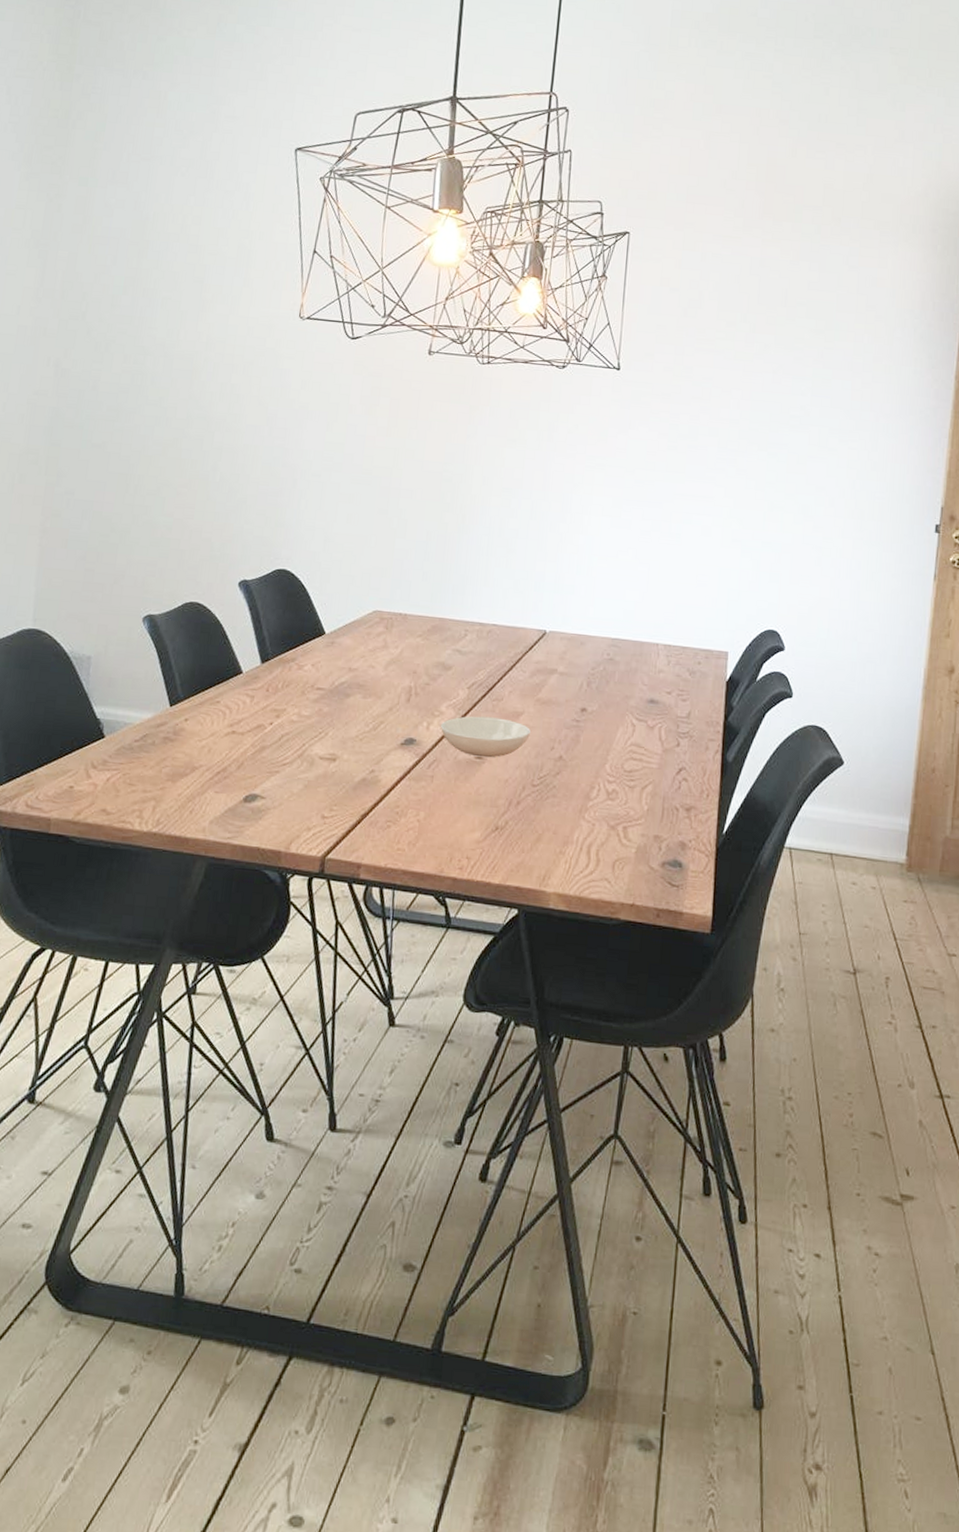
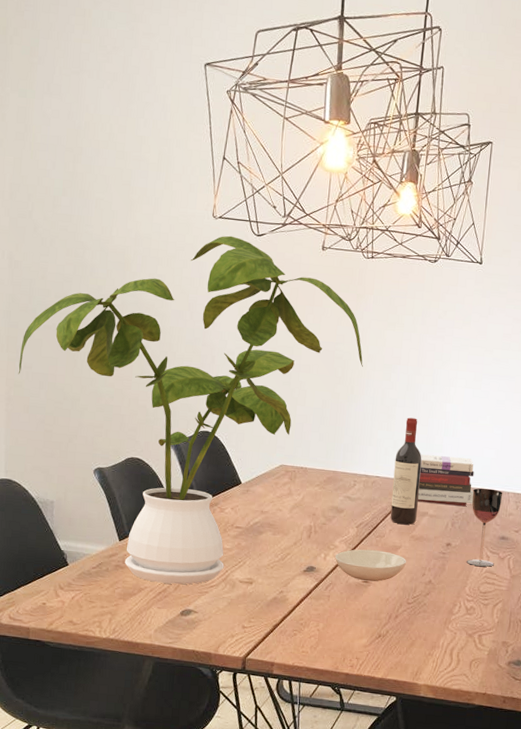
house plant: none [57,339,477,762] -> present [18,235,363,585]
wine bottle: none [510,552,550,685] -> present [390,417,422,525]
books: none [545,597,615,662] -> present [418,454,474,507]
wineglass: none [607,638,651,738] -> present [467,488,503,567]

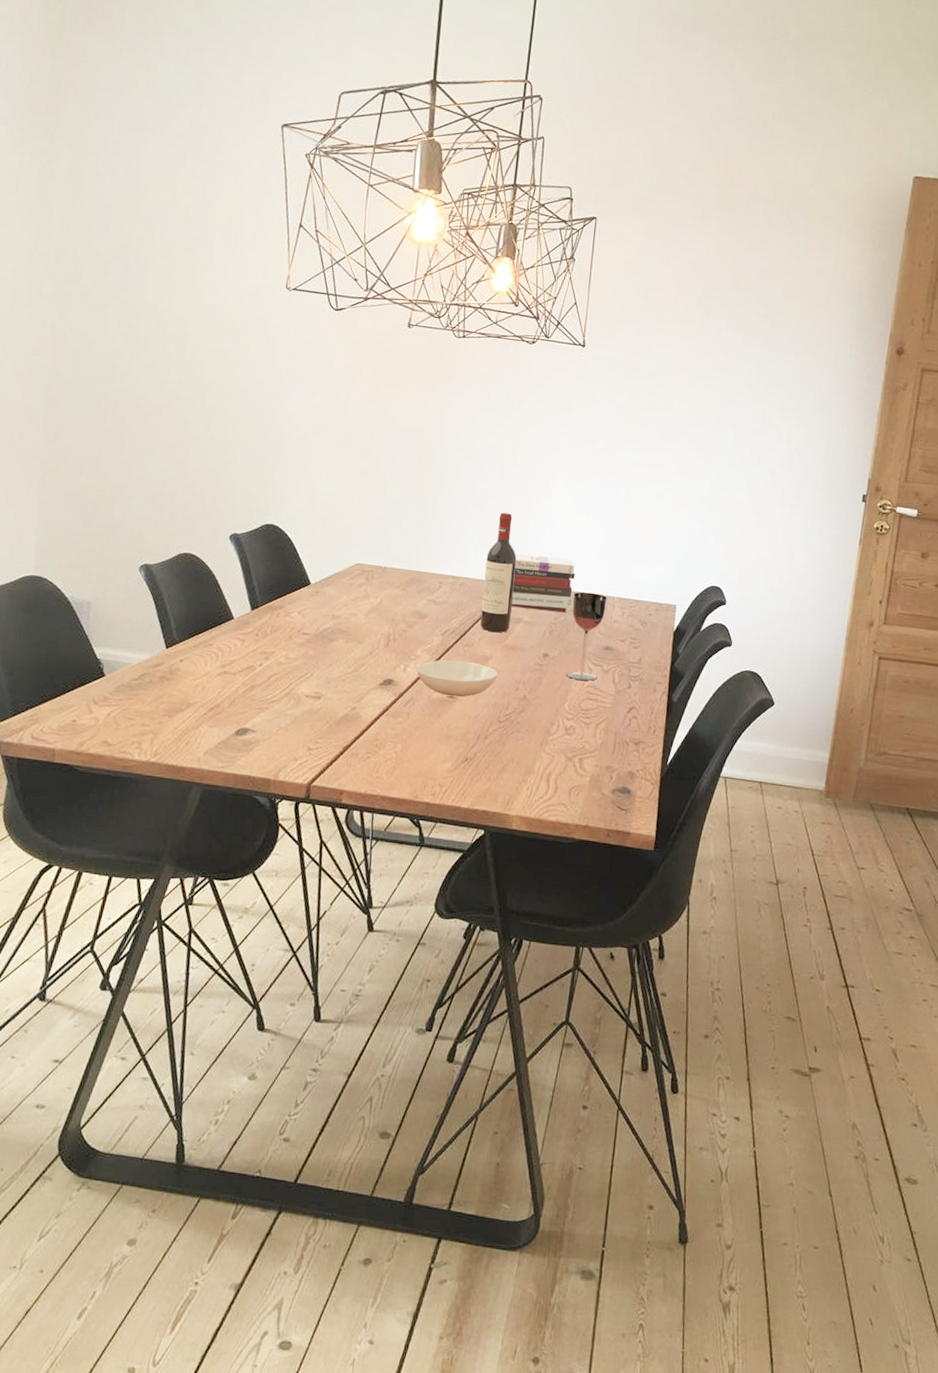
house plant: present [18,235,363,585] -> none [55,309,452,700]

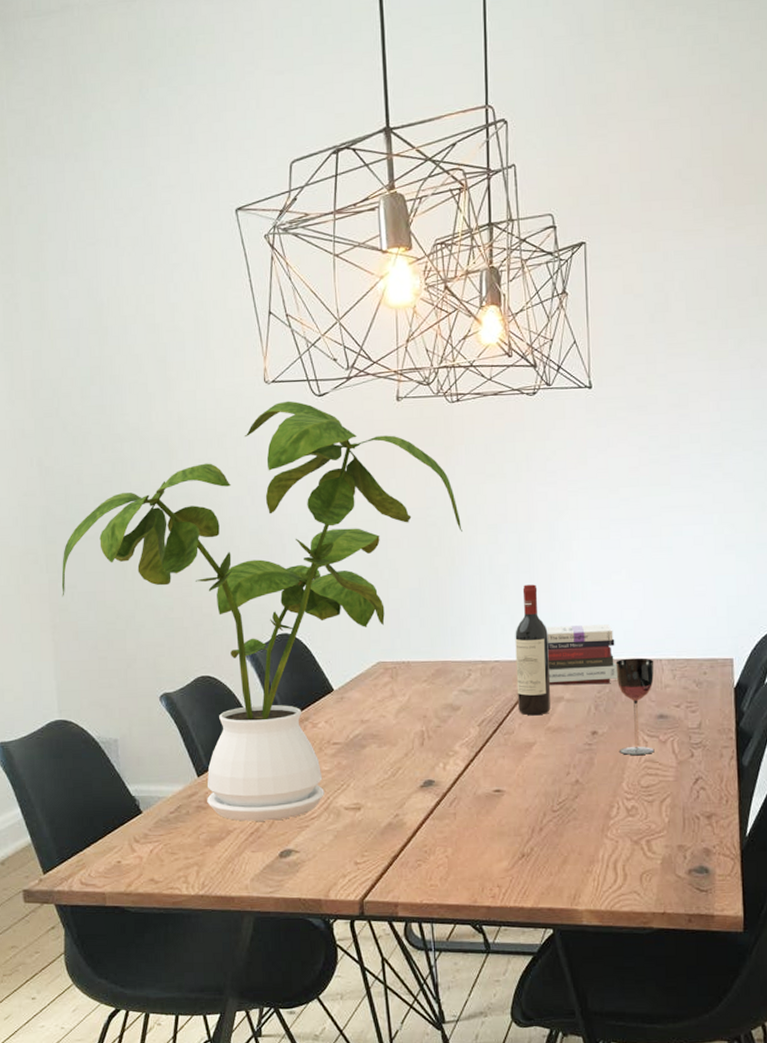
house plant: none [55,309,452,700] -> present [61,401,462,822]
bowl: present [416,659,498,697] -> none [456,750,544,790]

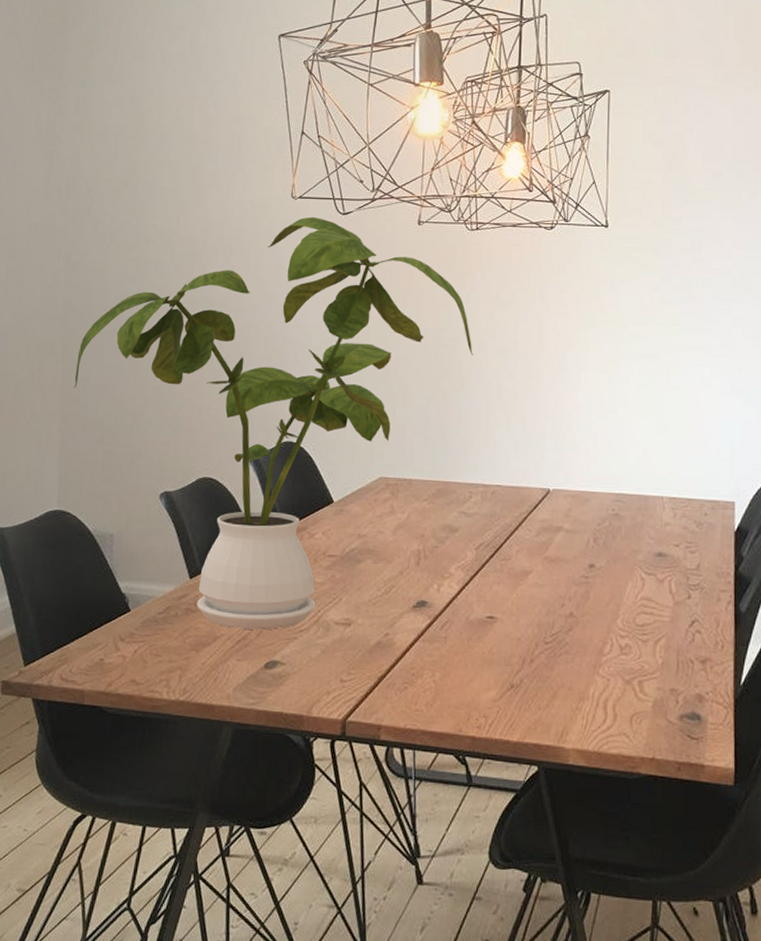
wine bottle: present [515,584,551,716] -> none [516,412,552,544]
books: present [545,624,619,685] -> none [549,455,619,518]
wineglass: present [616,658,655,755] -> none [616,493,656,592]

